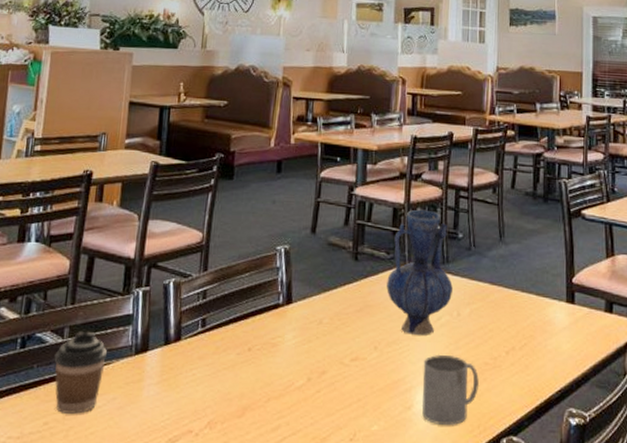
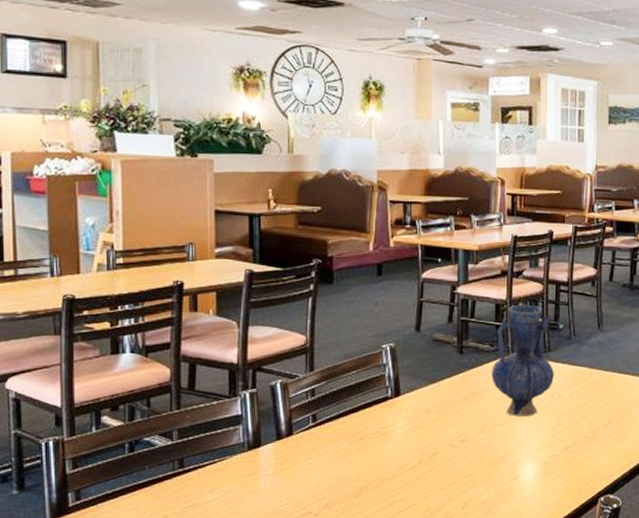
coffee cup: present [54,332,107,414] -> none [166,433,219,506]
mug: present [421,354,479,426] -> none [527,431,579,491]

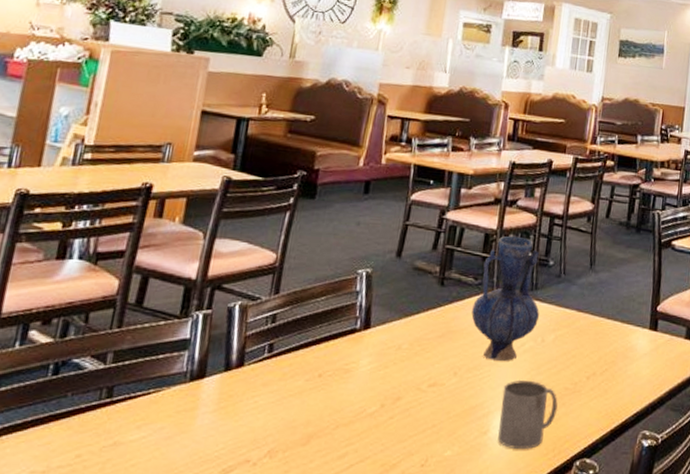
mug: none [527,431,579,491] -> present [498,379,558,450]

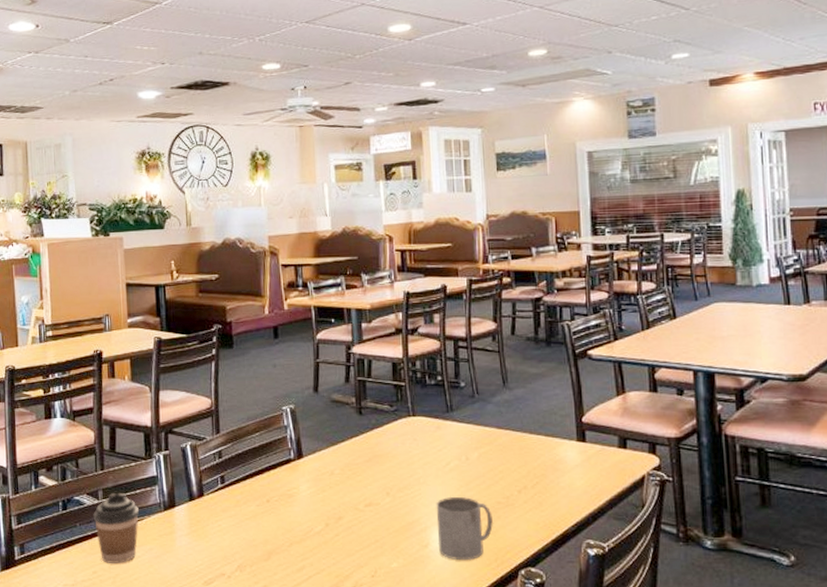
coffee cup: none [92,357,157,445] -> present [93,493,139,563]
vase: present [471,235,539,361] -> none [393,362,459,480]

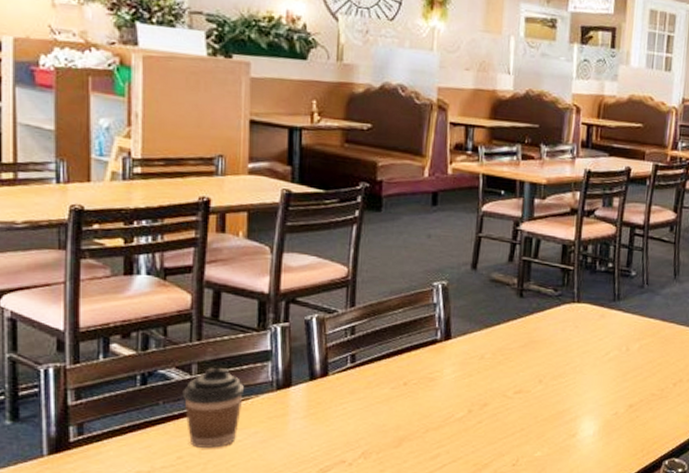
mug: present [436,496,493,561] -> none [586,386,645,451]

